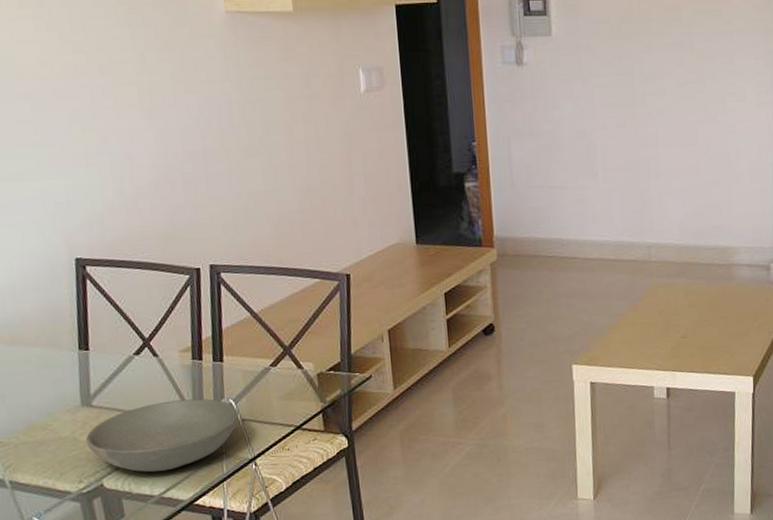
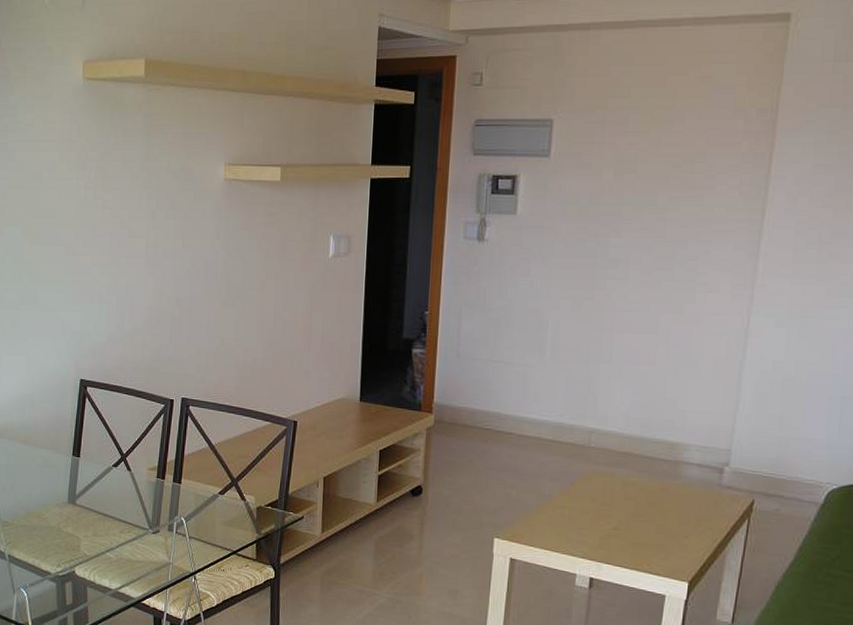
bowl: present [86,398,239,472] -> none [68,510,187,570]

